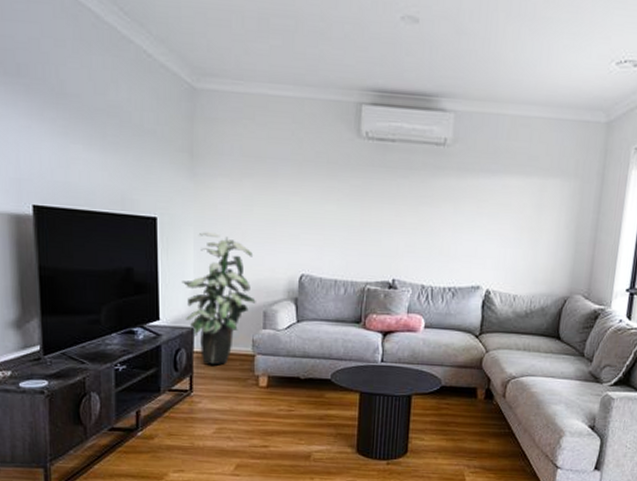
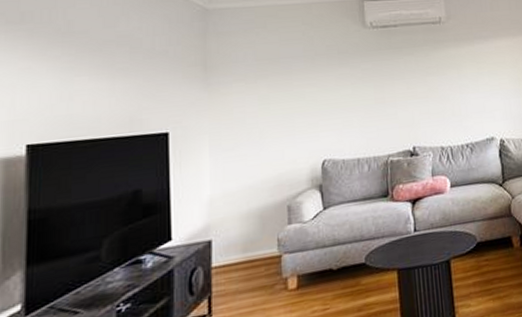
indoor plant: present [182,232,256,365] -> none [197,136,279,278]

